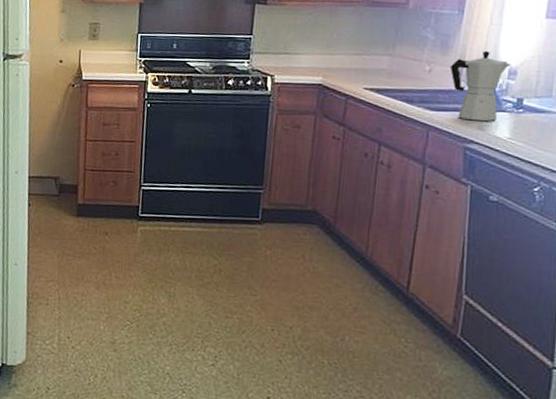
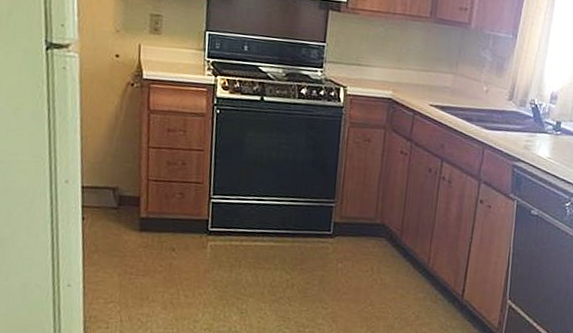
moka pot: present [450,50,511,122] -> none [504,75,553,142]

